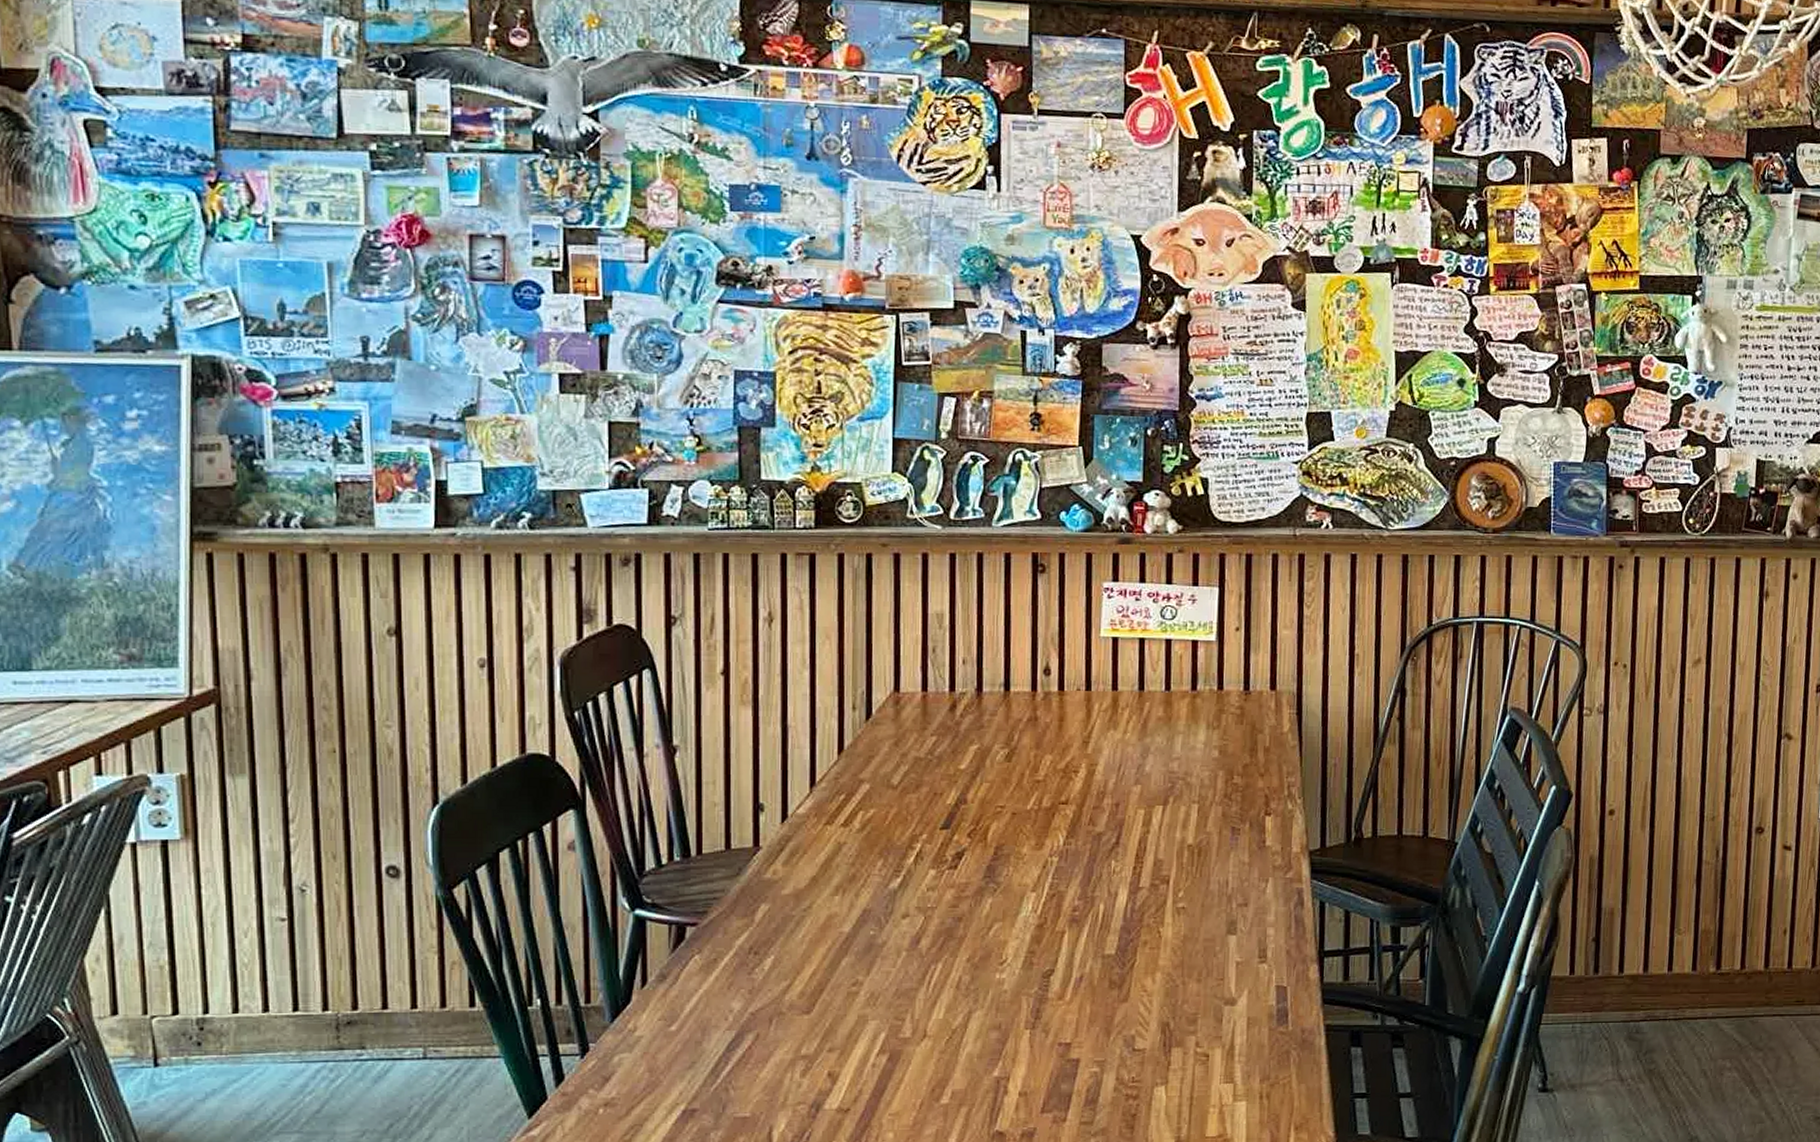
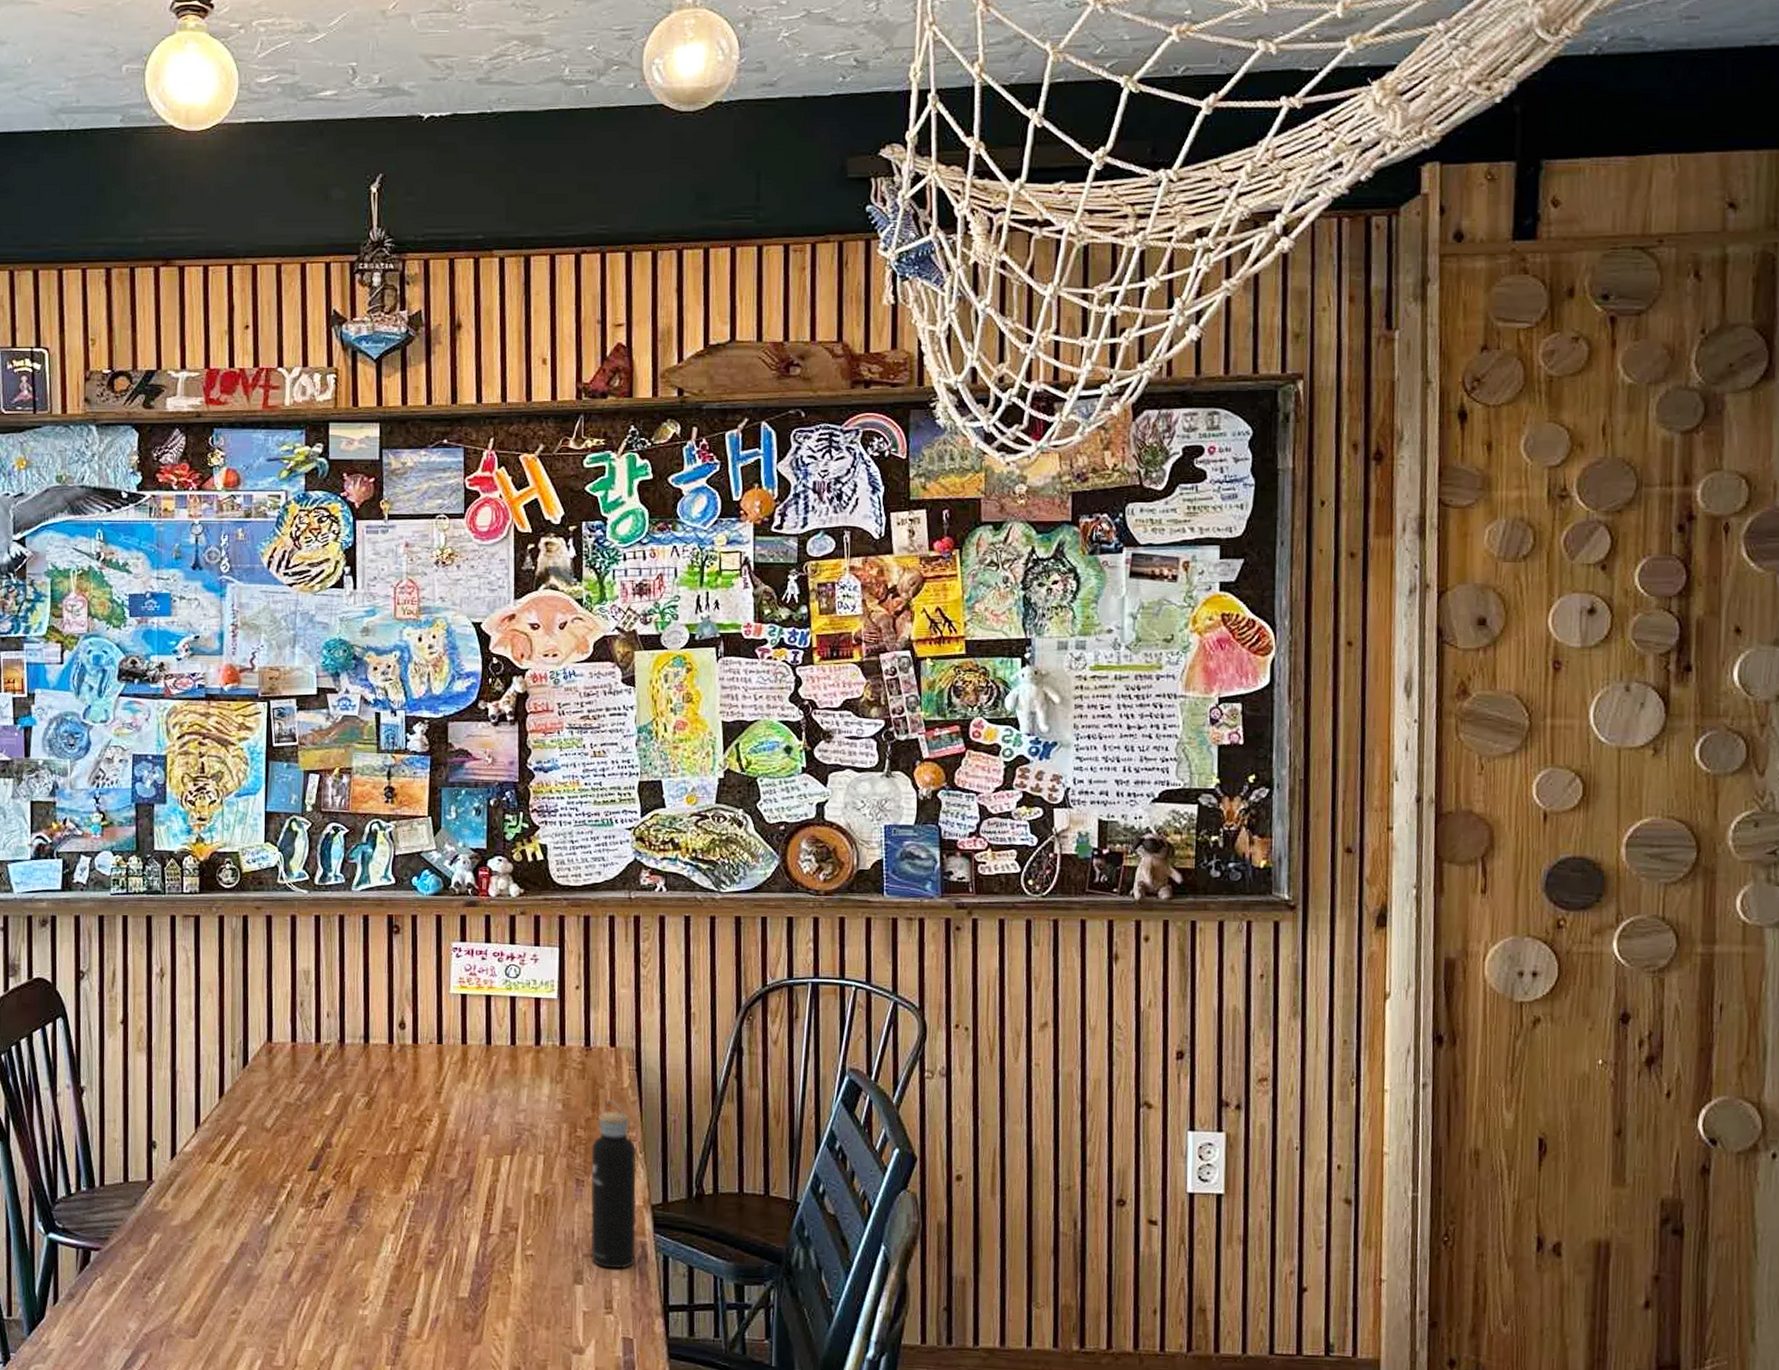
water bottle: none [1246,745,1294,917] -> present [590,1099,637,1269]

